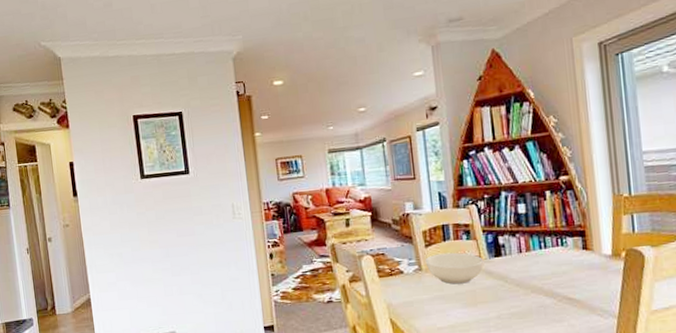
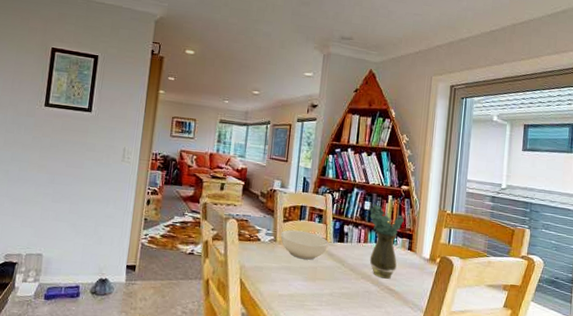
vase: none [522,203,573,288] -> present [368,201,405,279]

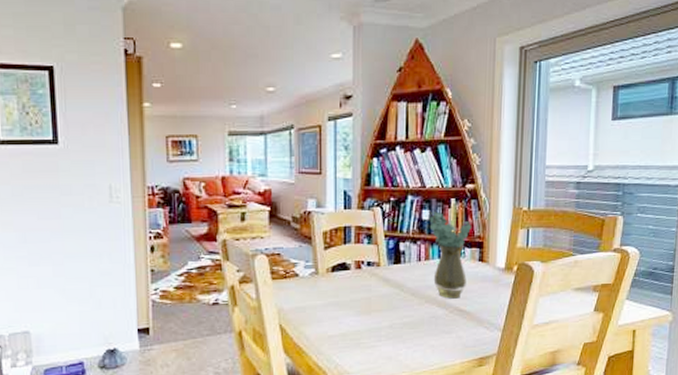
bowl: present [280,229,329,260] -> none [322,256,383,291]

